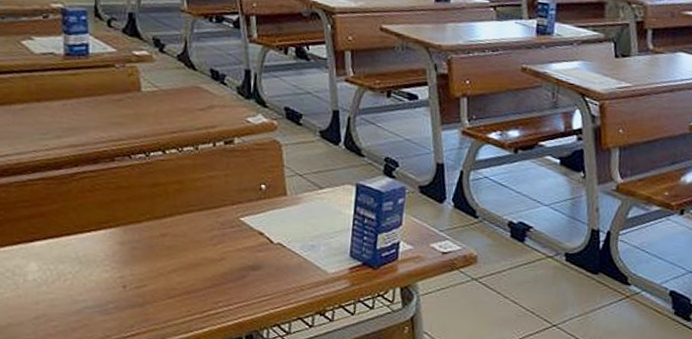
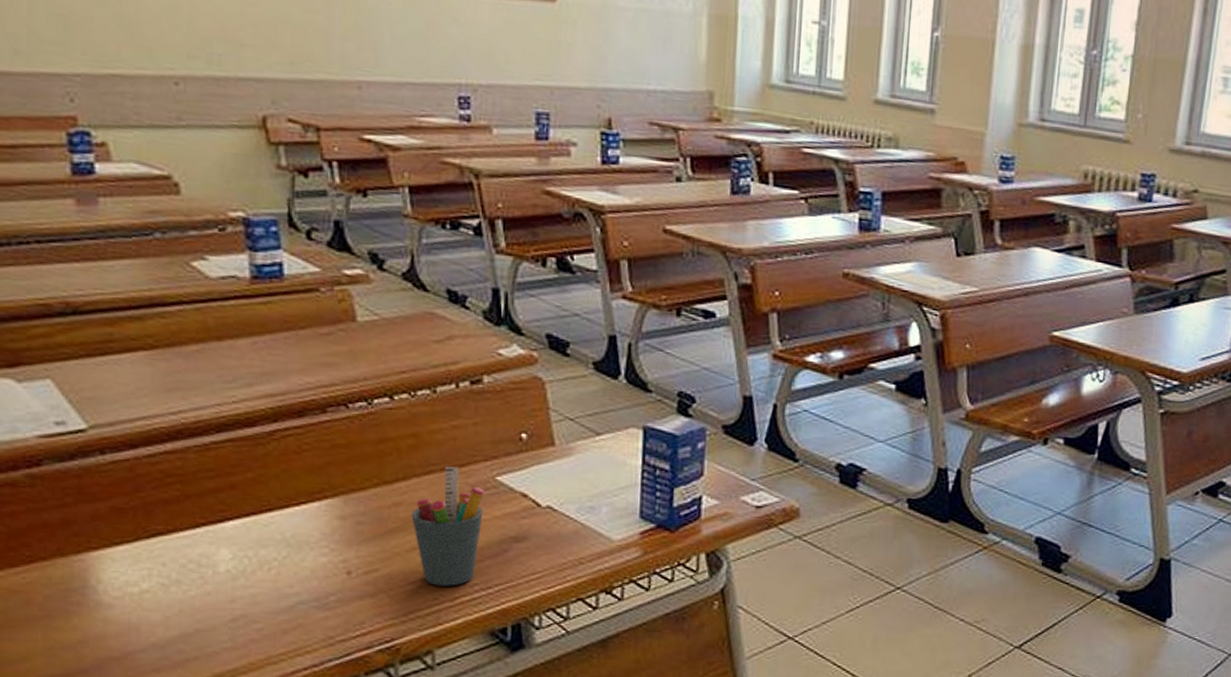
pen holder: none [173,208,230,302] -> present [411,467,484,586]

